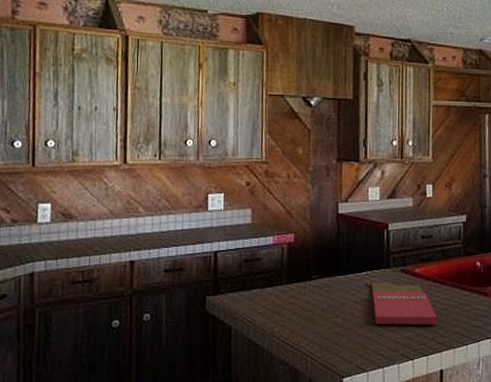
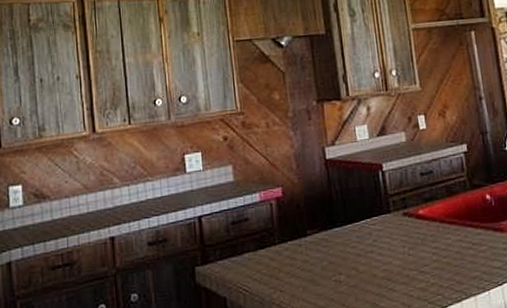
cutting board: present [367,281,437,324] -> none [367,228,452,277]

